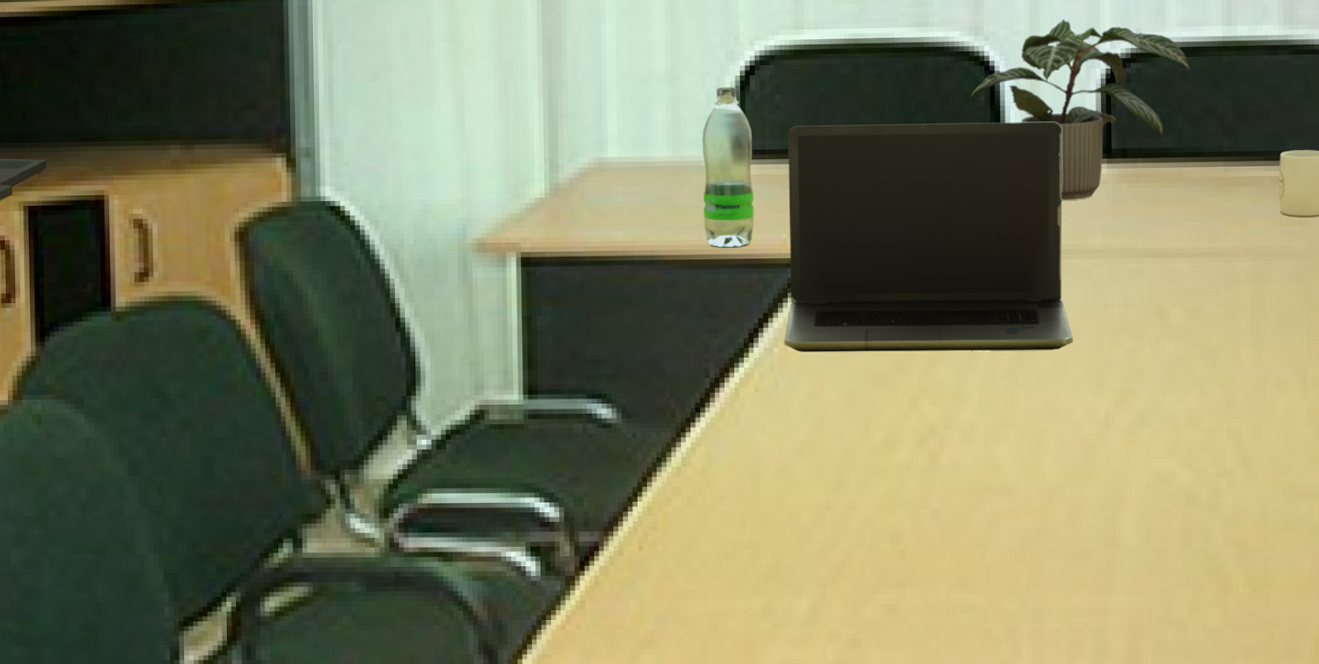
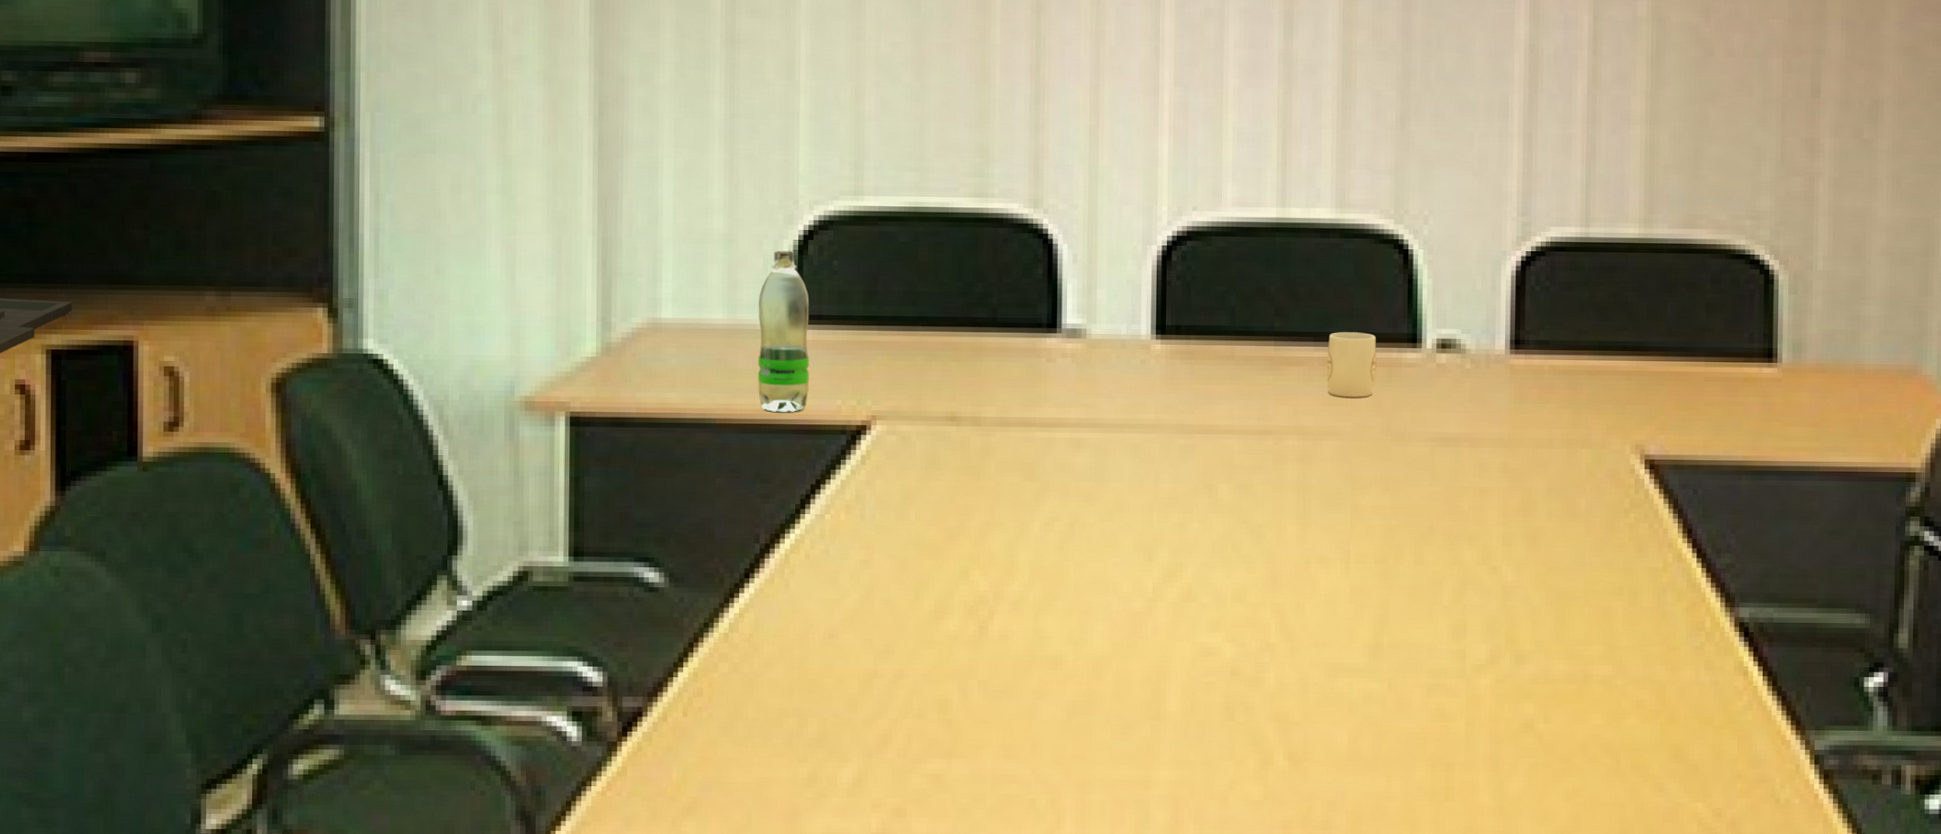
laptop computer: present [784,121,1074,352] -> none [836,292,1124,523]
potted plant: present [970,19,1190,200] -> none [1028,195,1244,375]

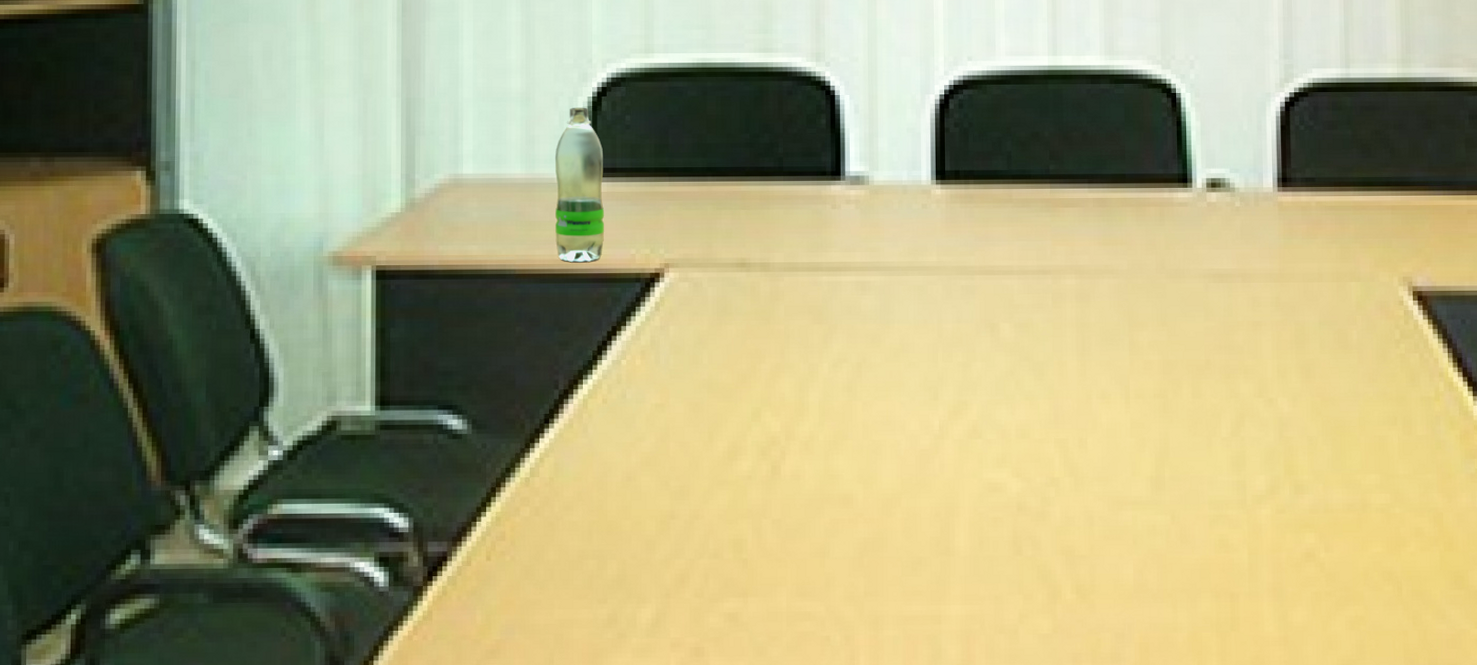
mug: present [1327,332,1377,399] -> none [1101,174,1149,238]

